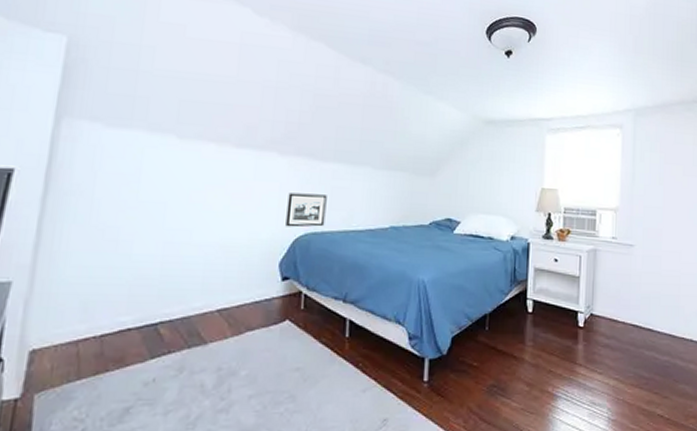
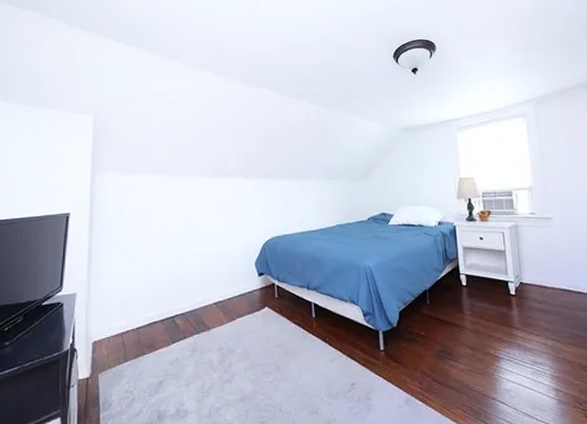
picture frame: present [285,193,327,227] -> none [255,205,285,234]

